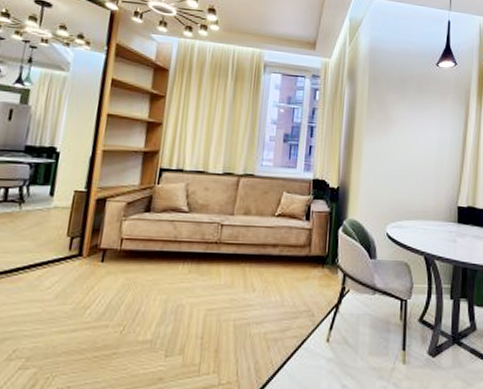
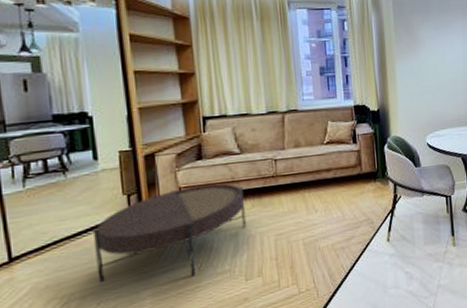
coffee table: none [20,239,184,340] -> present [92,183,247,282]

